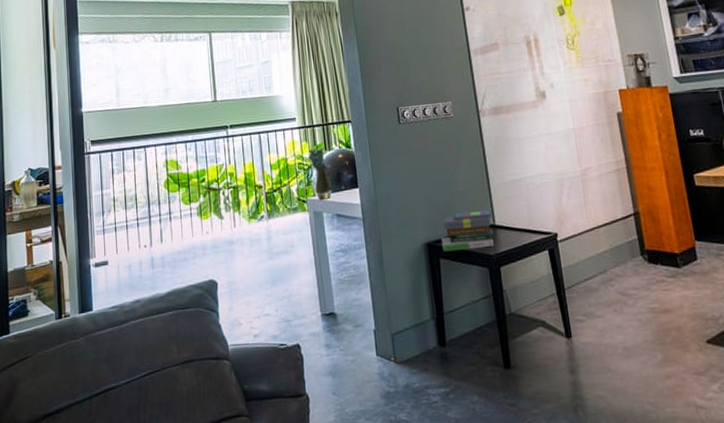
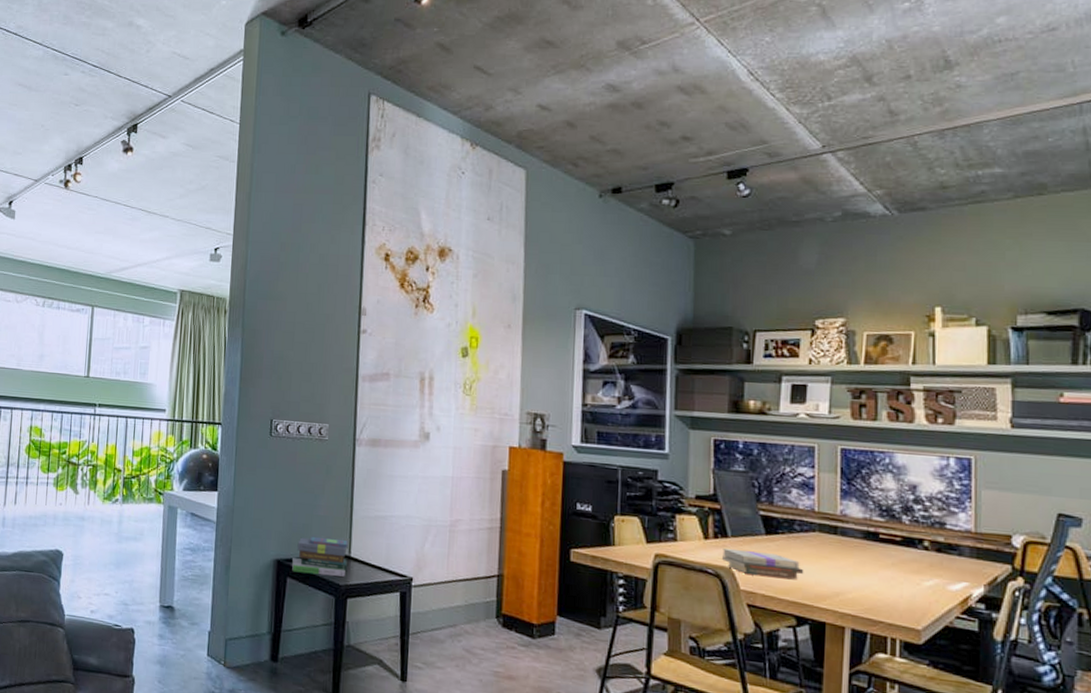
vase: present [307,146,333,201] -> none [171,442,191,497]

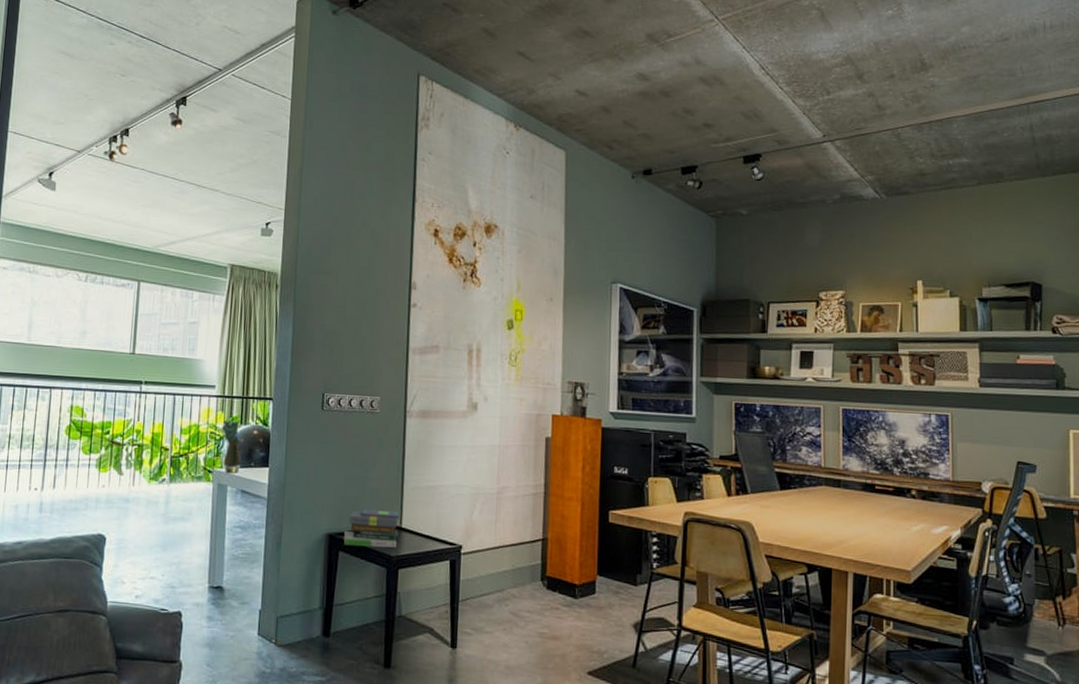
vase: none [171,442,191,497] -> present [221,418,242,474]
books: present [722,549,804,580] -> none [743,504,813,531]

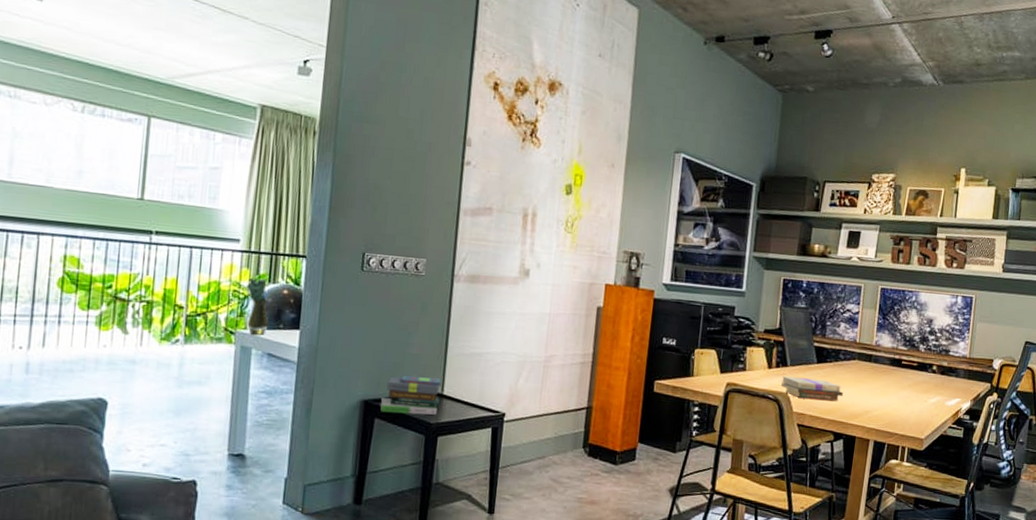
books: none [743,504,813,531] -> present [781,376,844,402]

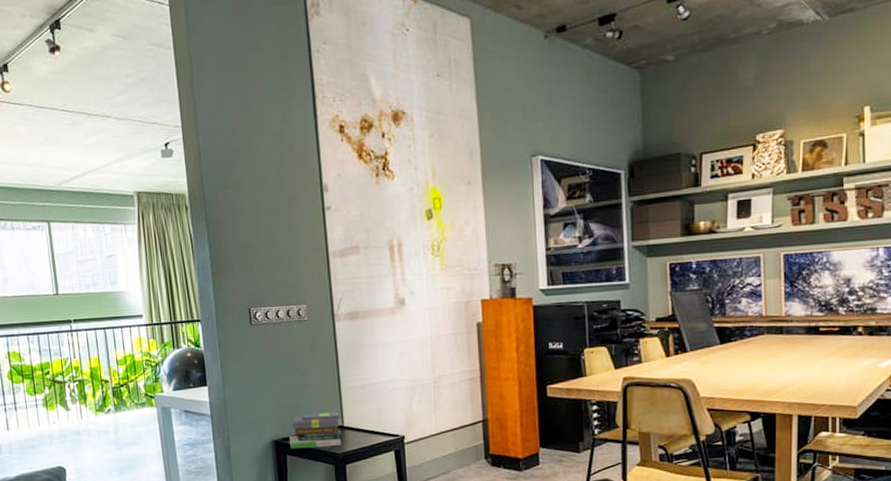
vase: present [245,276,269,336] -> none [155,344,181,397]
books: present [781,376,844,402] -> none [683,360,756,383]

